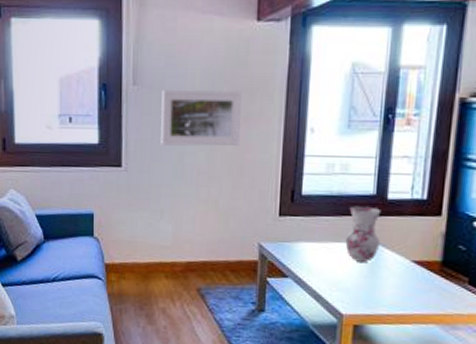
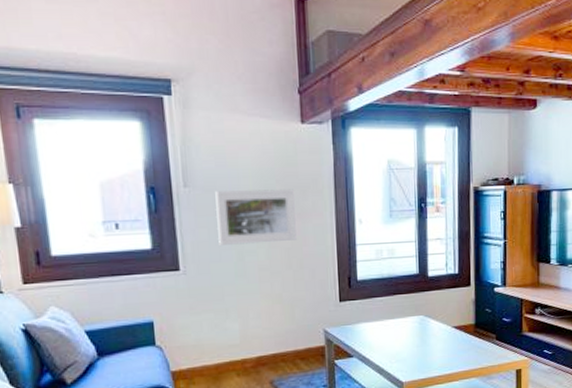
vase: present [345,206,382,262] -> none [398,284,427,334]

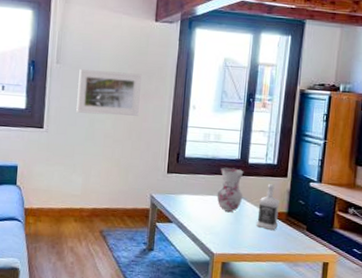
vase: none [398,284,427,334] -> present [217,167,244,212]
bottle: none [444,296,466,346] -> present [257,184,280,230]

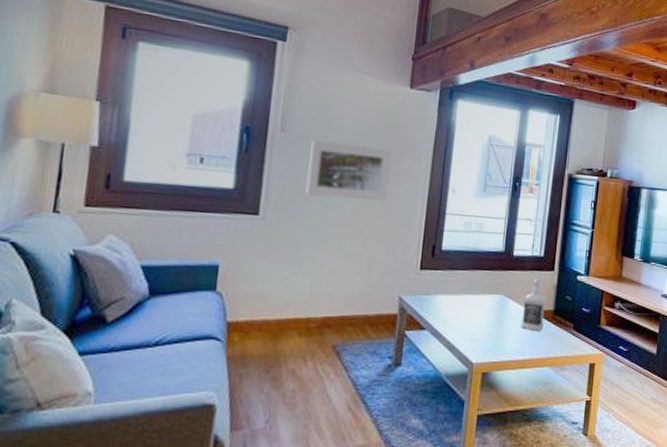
vase: present [217,167,244,212] -> none [477,261,509,313]

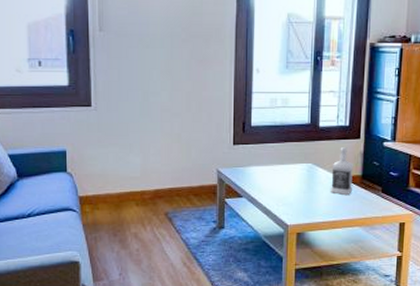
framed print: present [305,140,392,201] -> none [127,36,197,86]

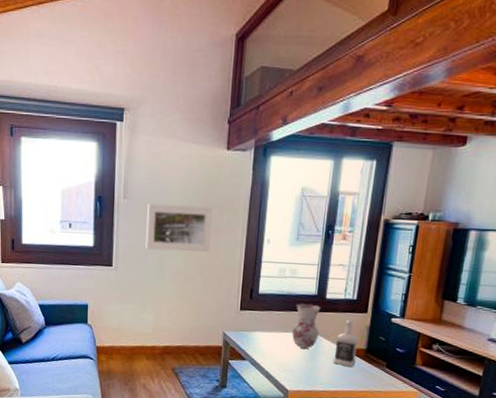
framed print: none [127,36,197,86] -> present [145,204,213,252]
vase: none [288,133,315,180] -> present [292,303,321,349]

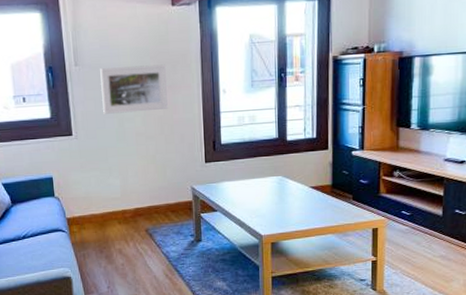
vase: present [292,303,321,349] -> none [258,147,285,192]
bottle: present [333,320,358,367] -> none [301,158,323,204]

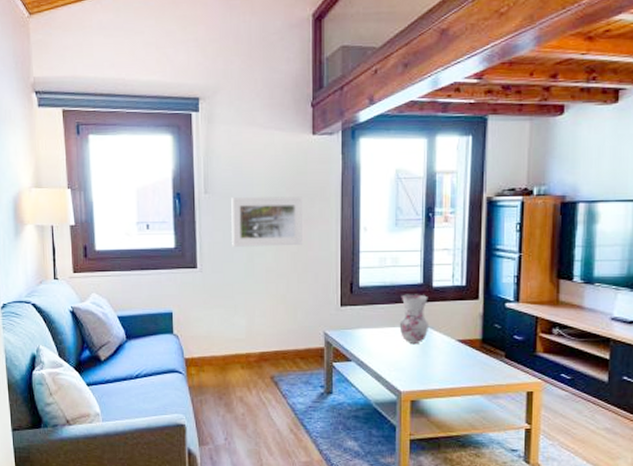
vase: none [258,147,285,192] -> present [399,294,430,343]

